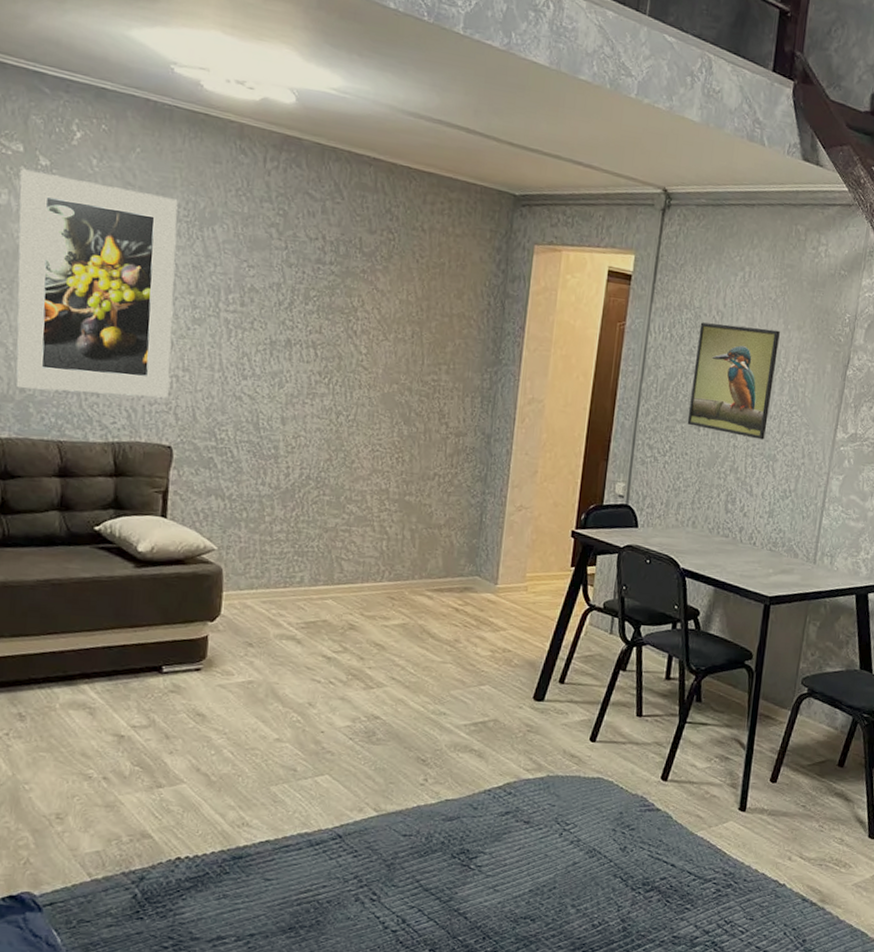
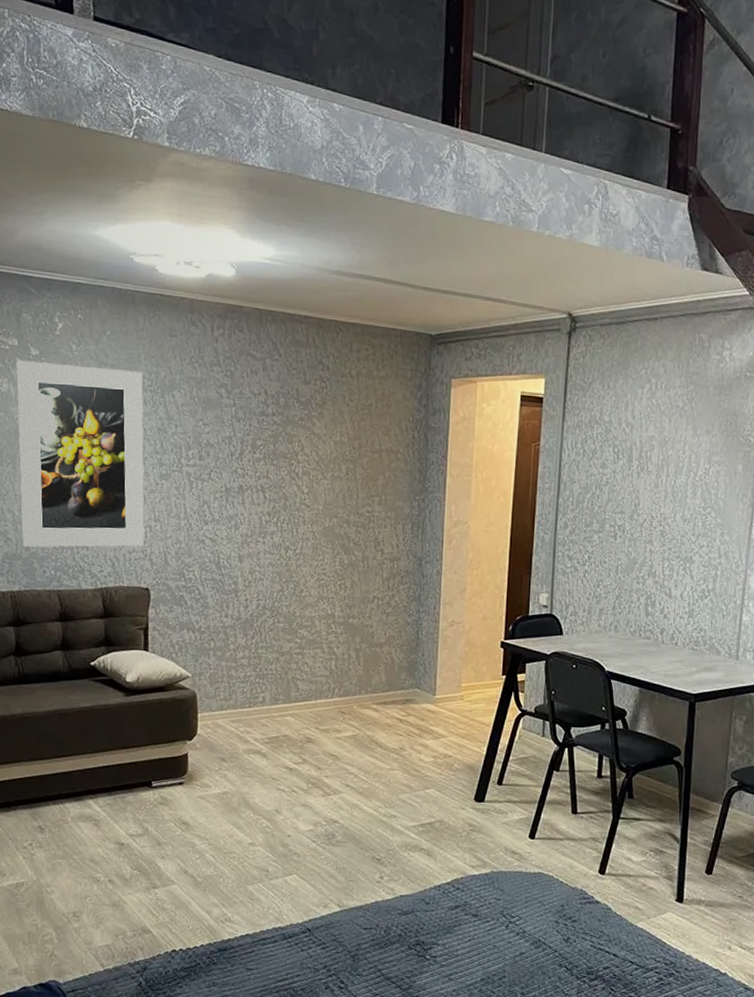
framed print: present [687,322,780,440] -> none [604,435,689,543]

